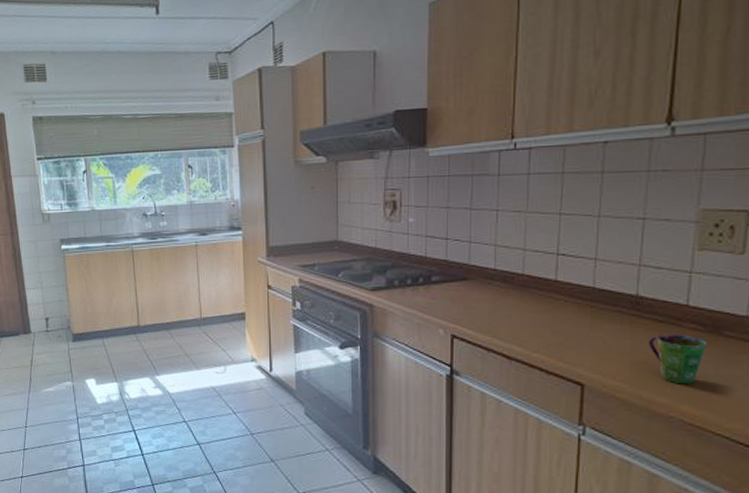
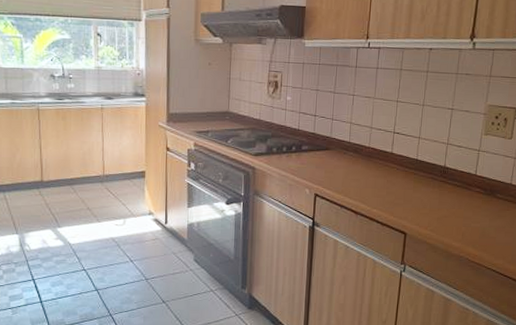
cup: present [649,335,707,385] -> none [450,196,486,233]

